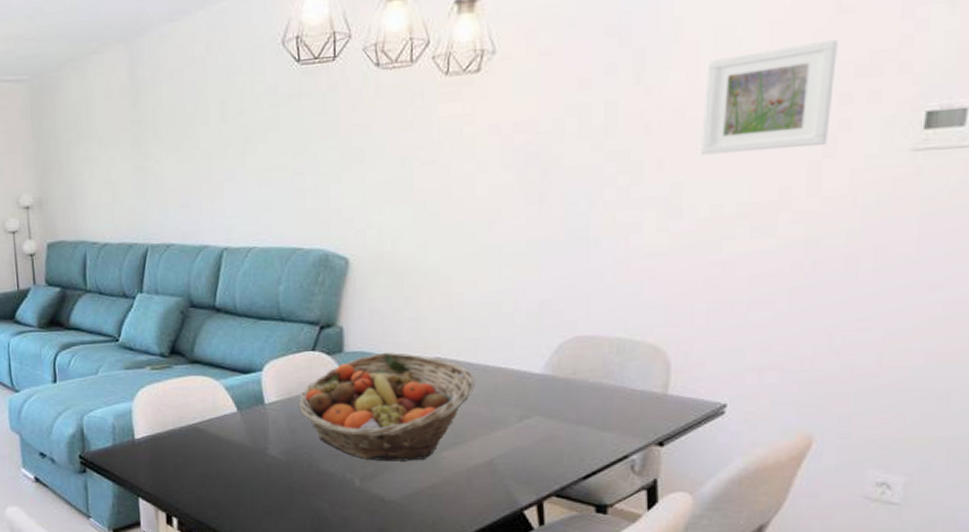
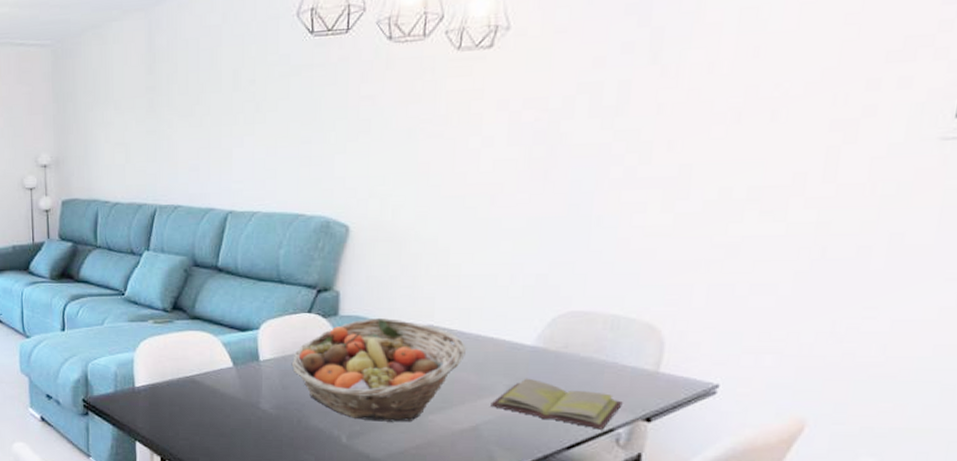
diary: none [504,407,635,457] -> present [490,378,623,430]
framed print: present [701,39,838,155] -> none [714,23,870,137]

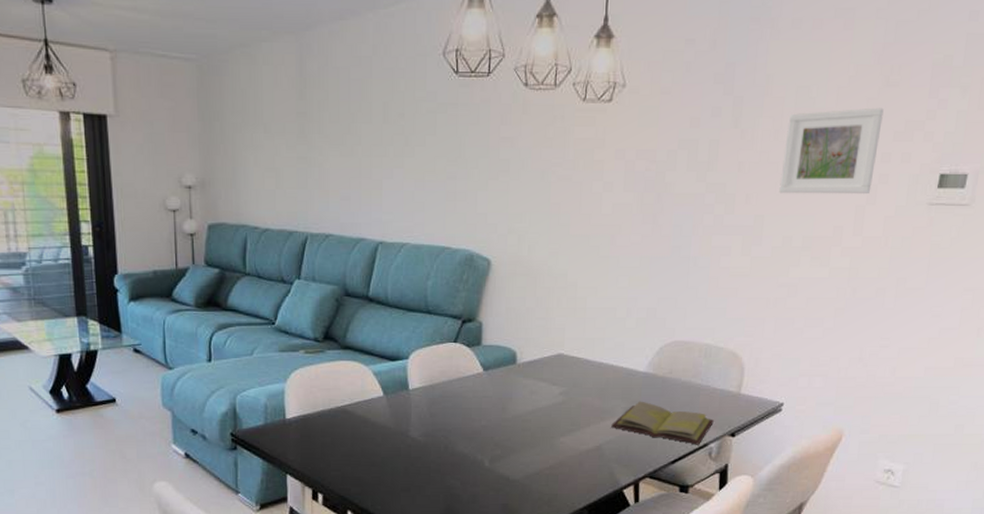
fruit basket: present [291,318,467,423] -> none [438,348,592,445]
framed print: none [714,23,870,137] -> present [779,107,884,194]

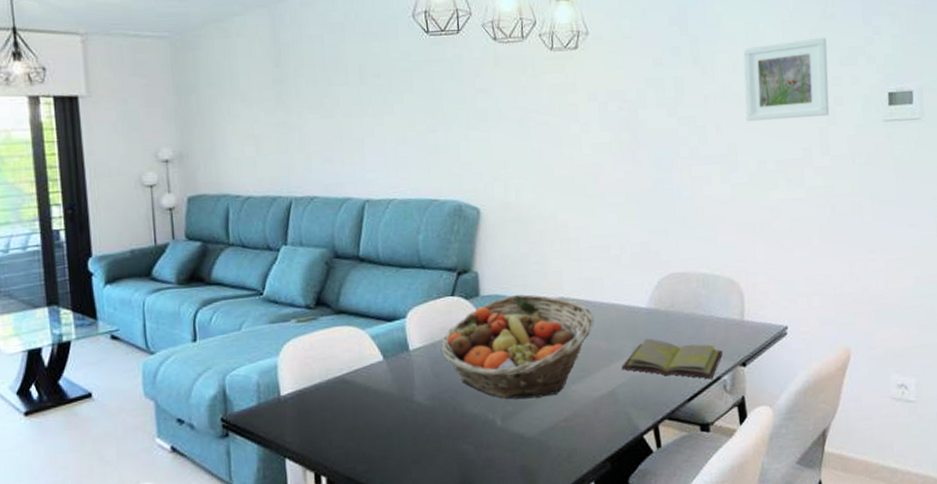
fruit basket: none [438,348,592,445] -> present [440,294,595,399]

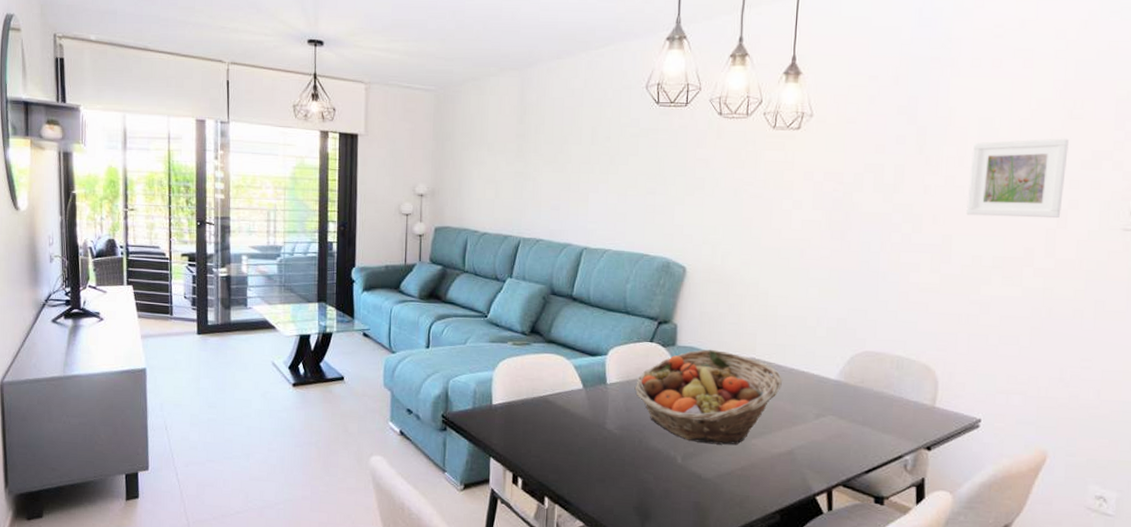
diary: present [621,338,723,379] -> none [803,408,908,456]

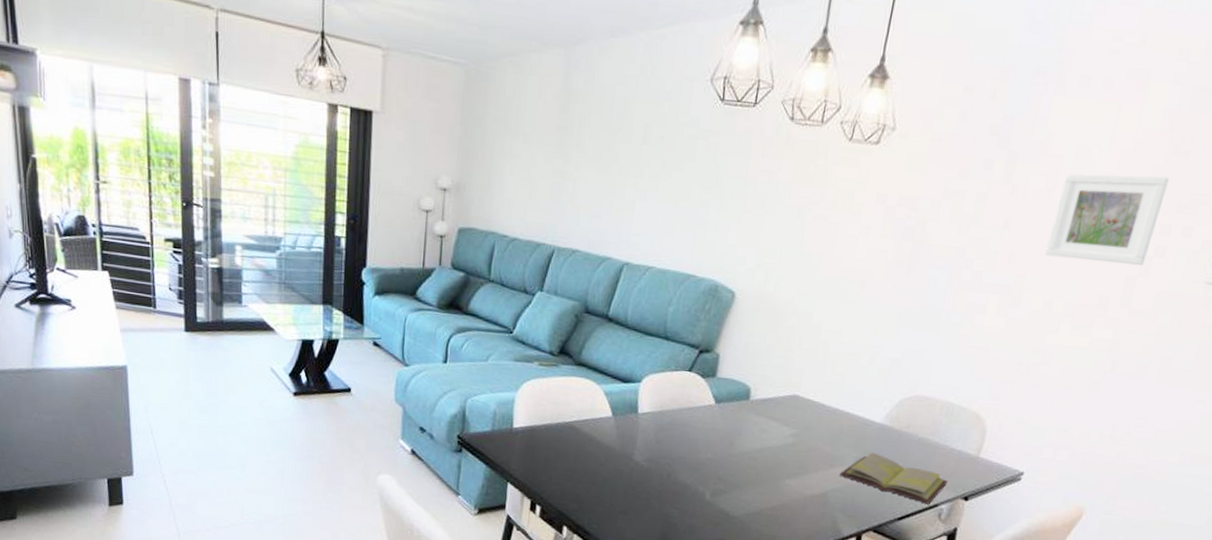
fruit basket: present [634,349,783,446] -> none [667,383,826,485]
diary: none [803,408,908,456] -> present [839,452,948,505]

